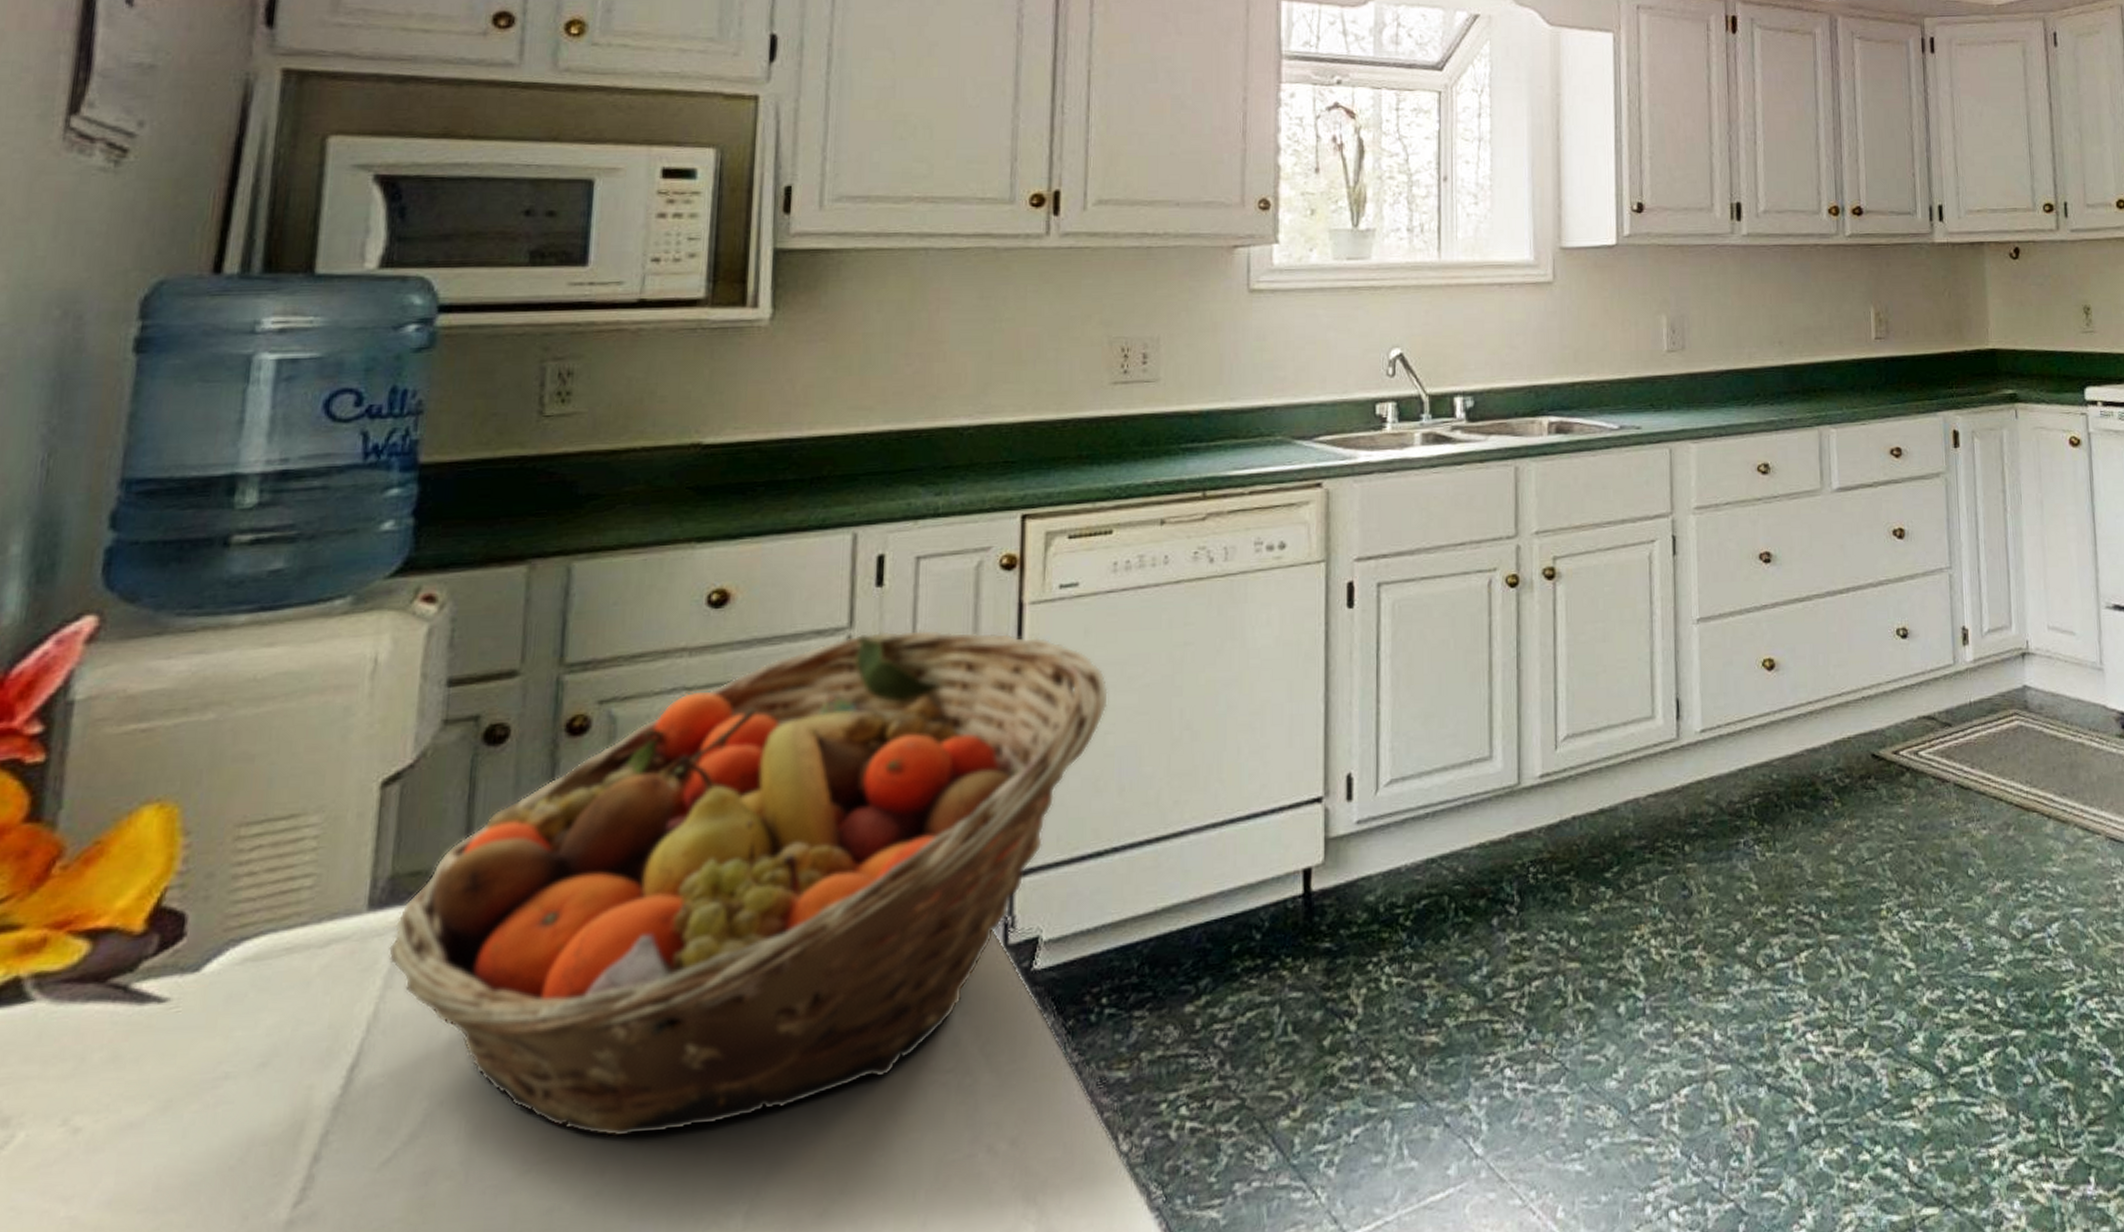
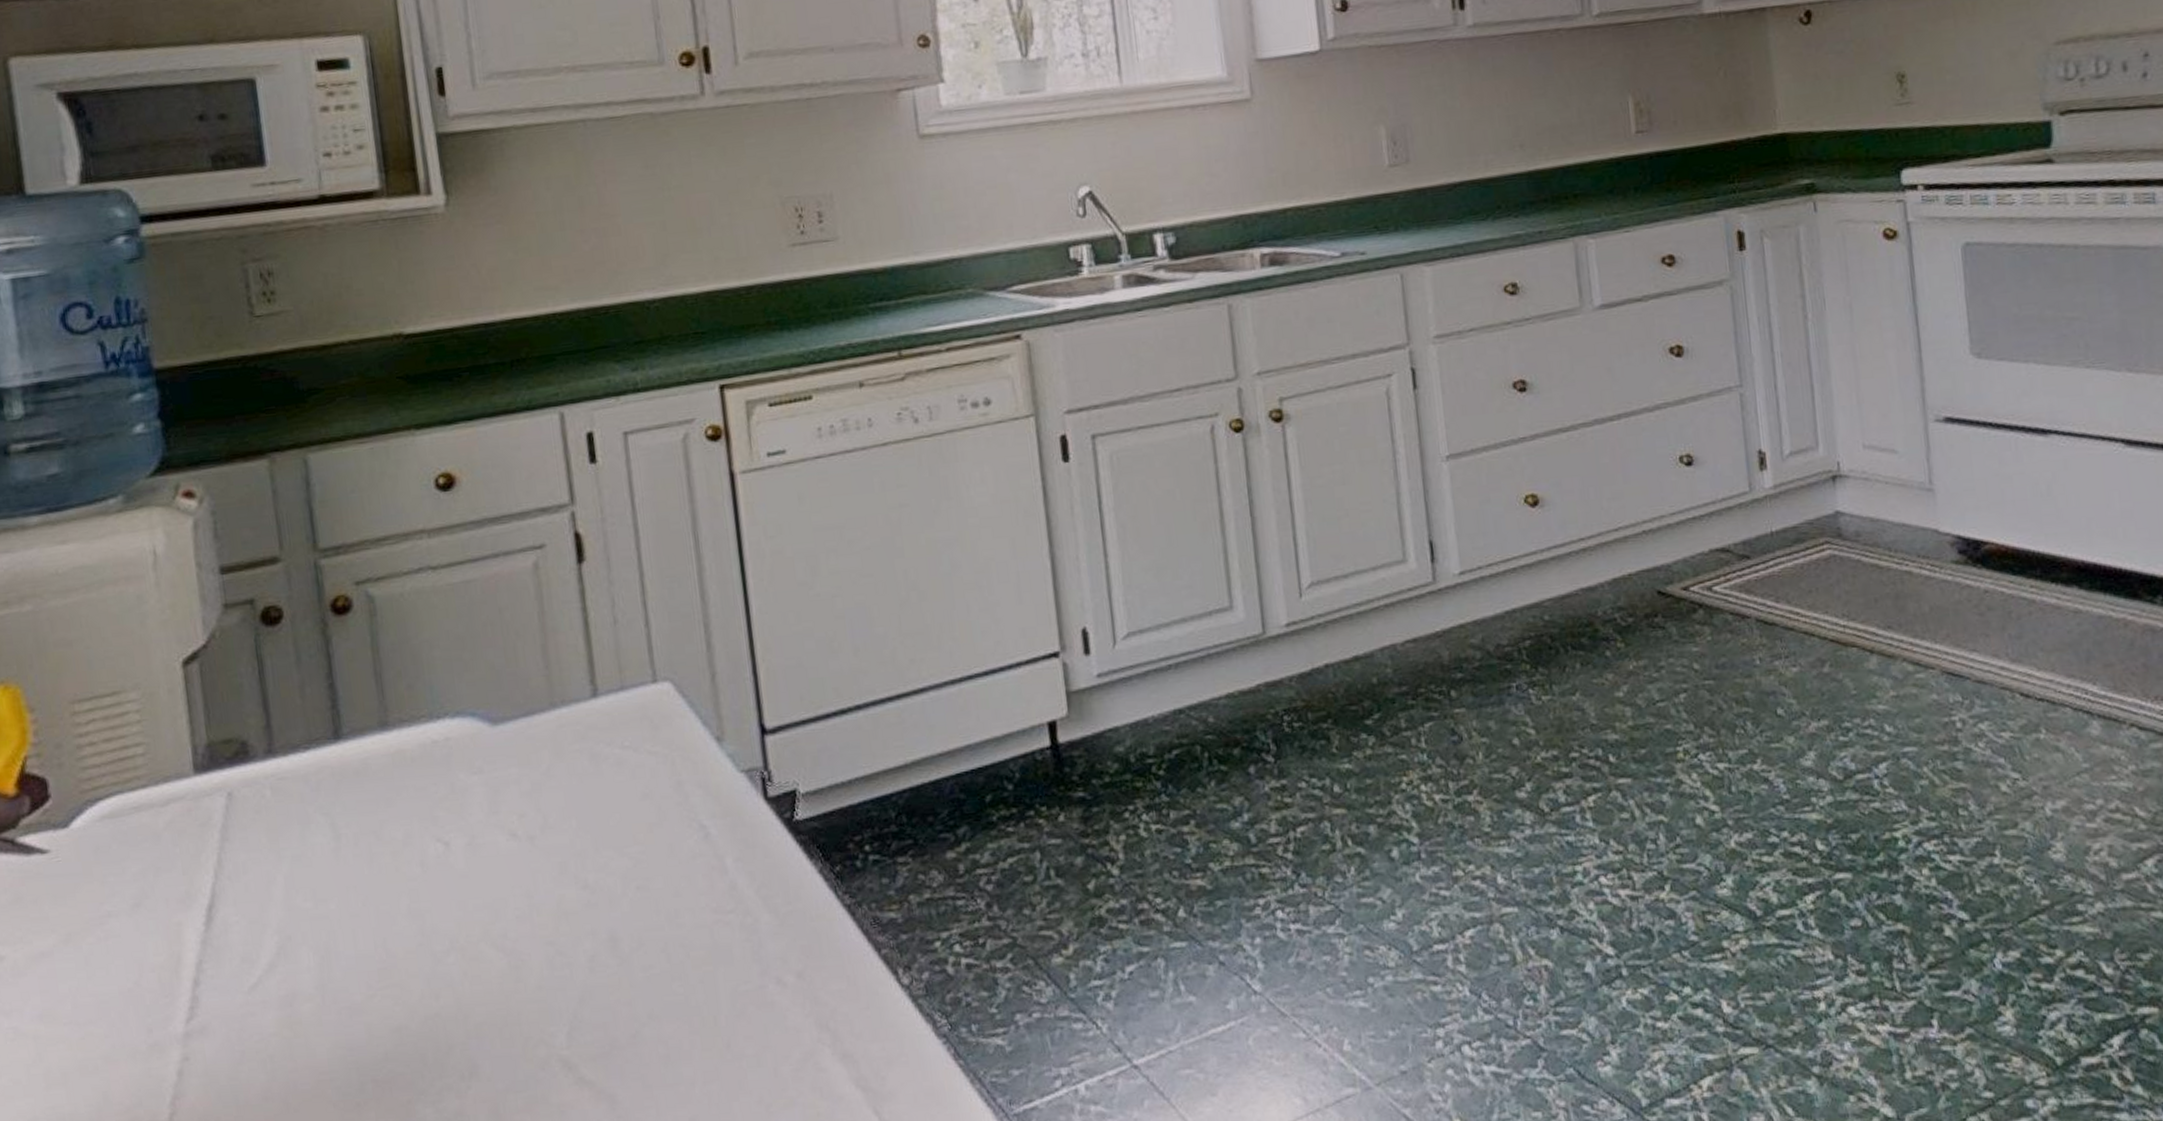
fruit basket: present [387,629,1109,1137] -> none [218,502,832,968]

